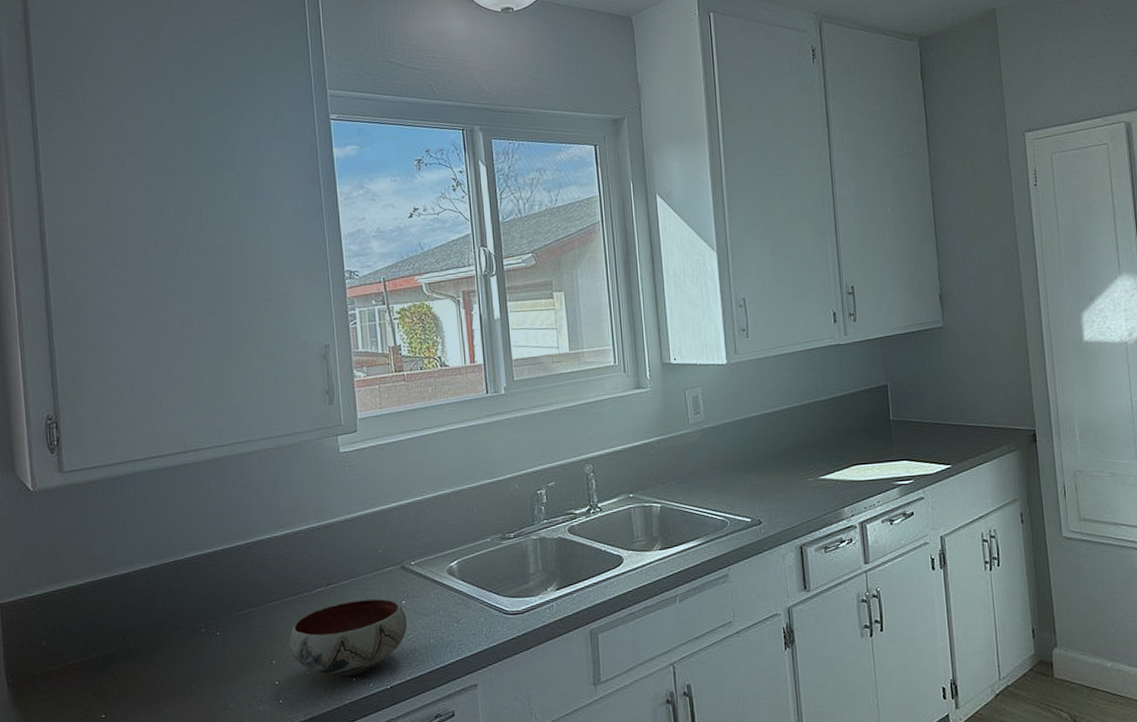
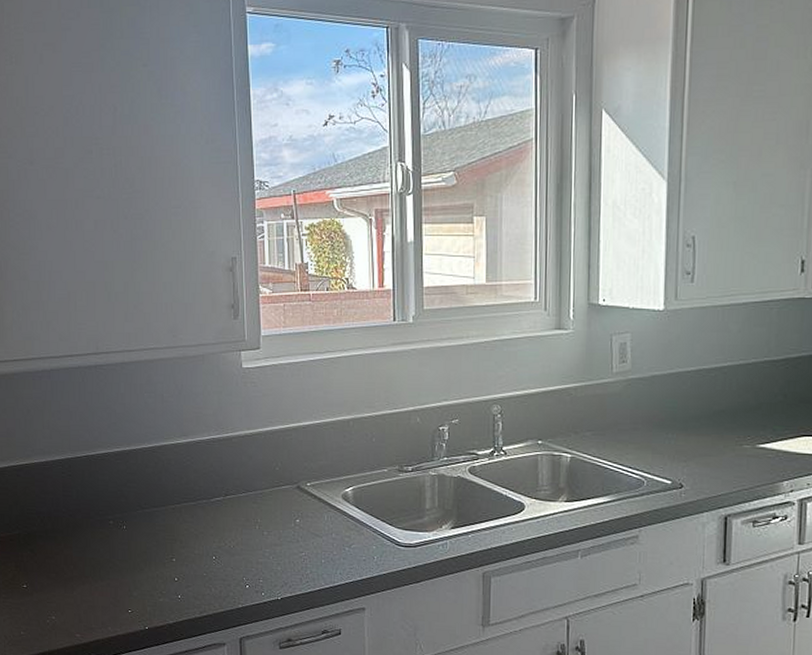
bowl: present [289,598,407,678] -> none [188,513,300,584]

